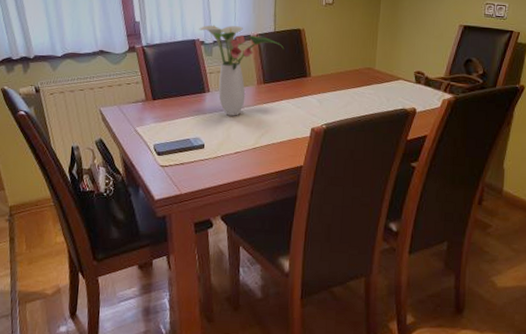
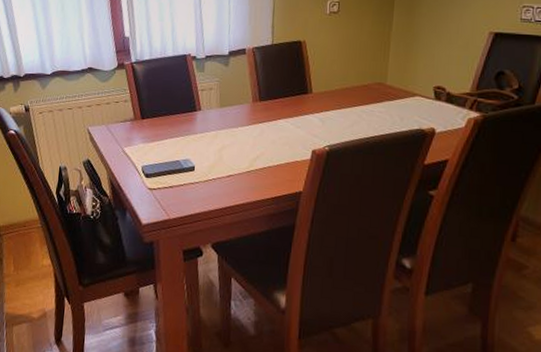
flower arrangement: present [199,24,284,116] -> none [190,38,282,137]

